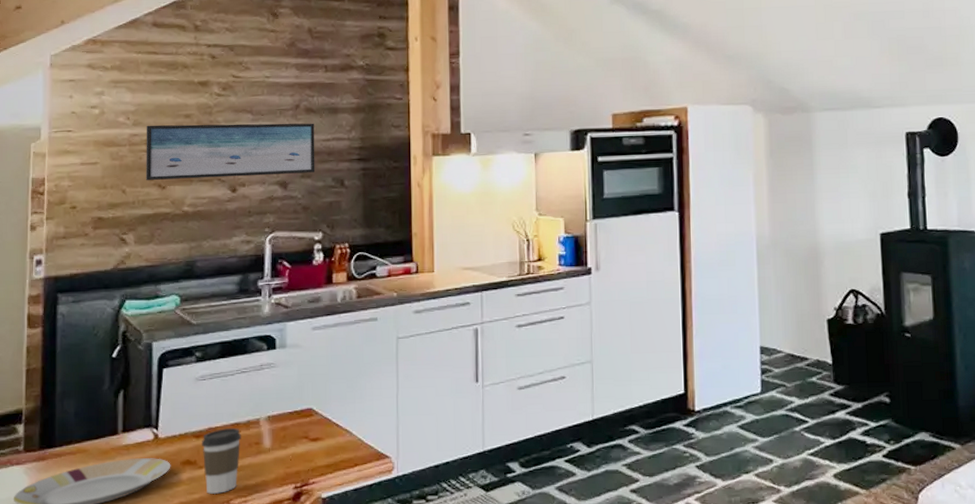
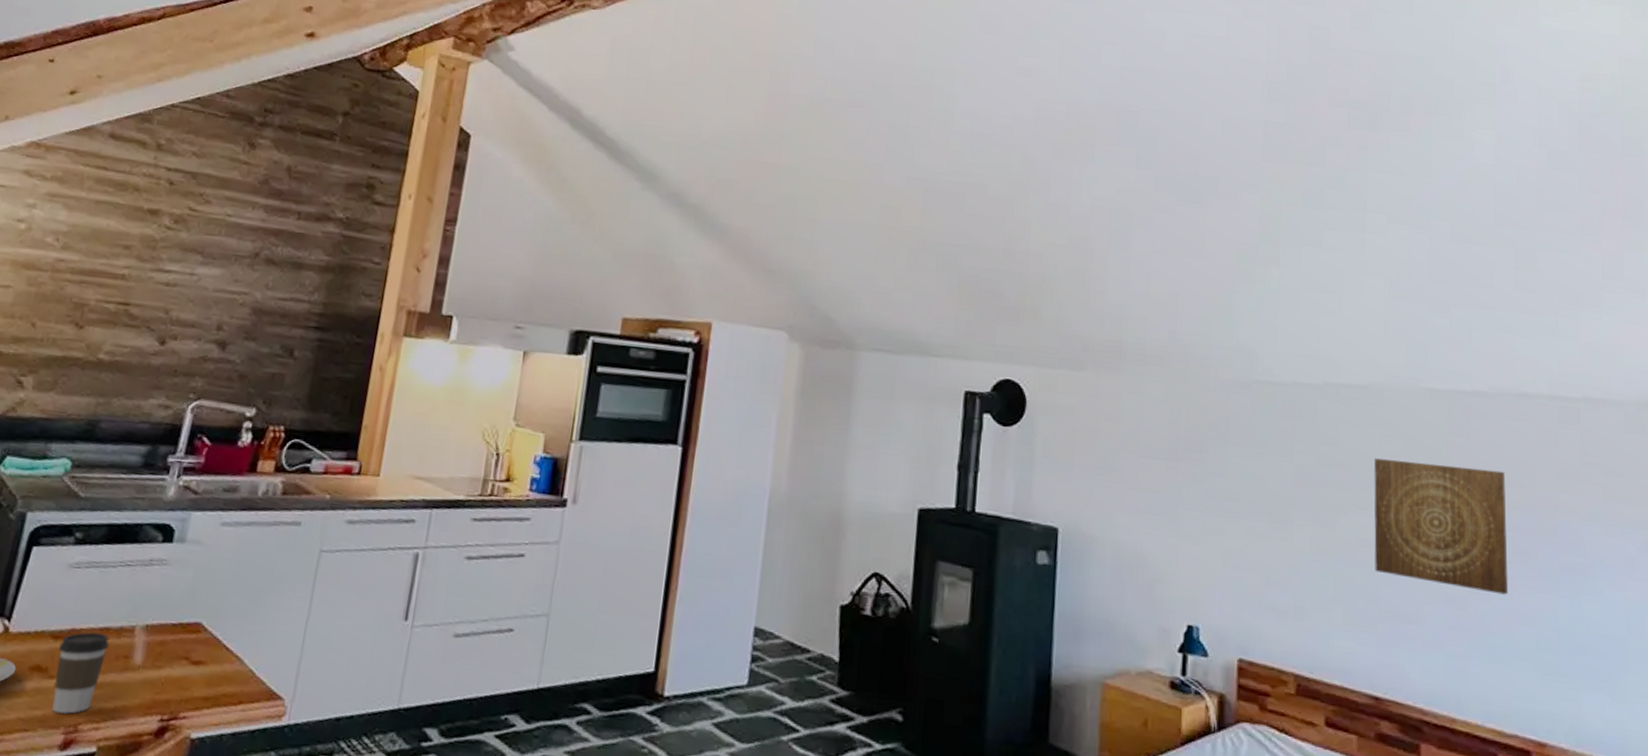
wall art: present [146,123,315,180] -> none [62,251,273,336]

